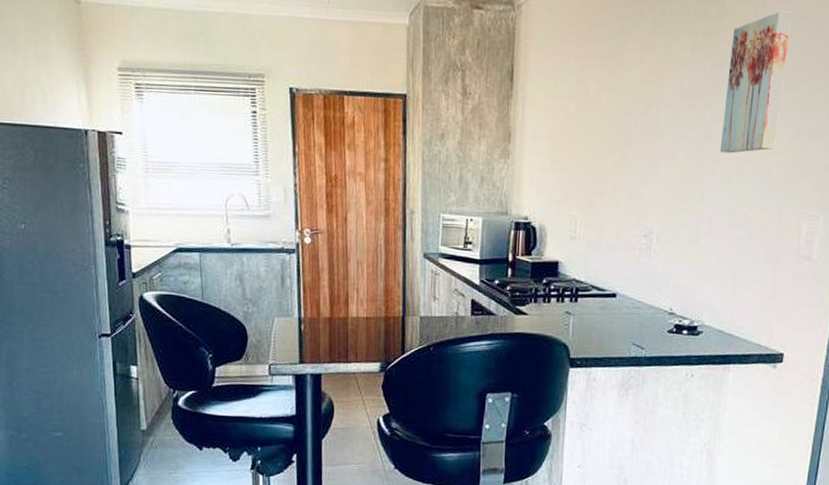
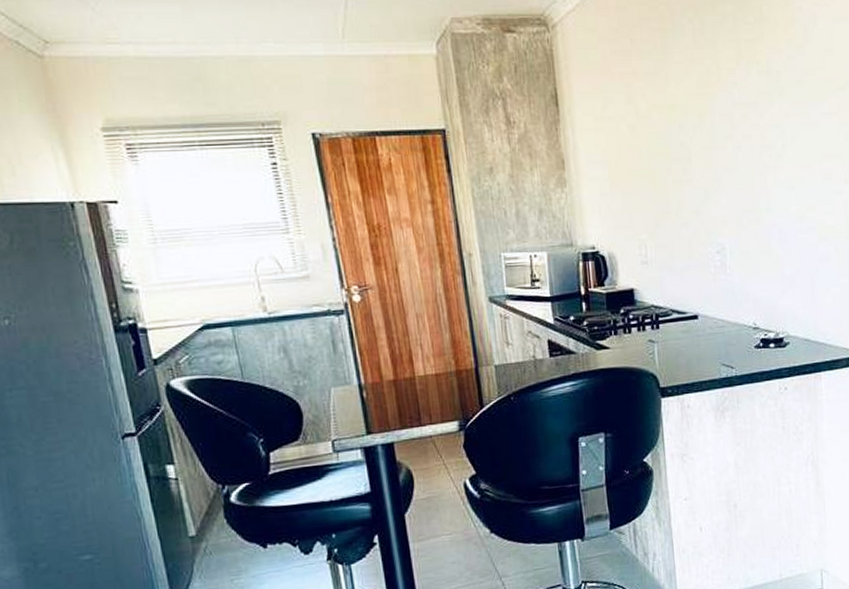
wall art: present [719,11,792,154] -> none [774,13,832,160]

